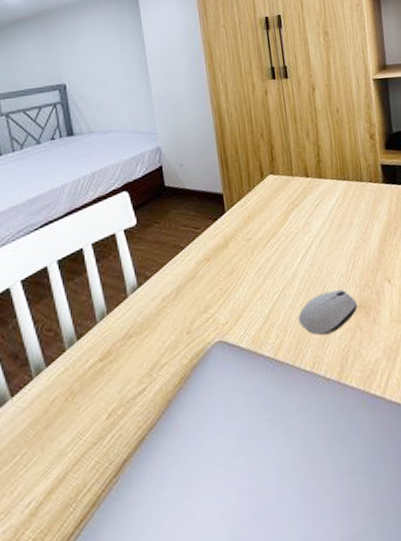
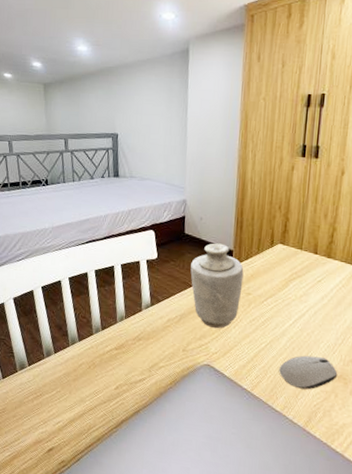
vase: none [178,188,242,293] -> present [190,243,244,329]

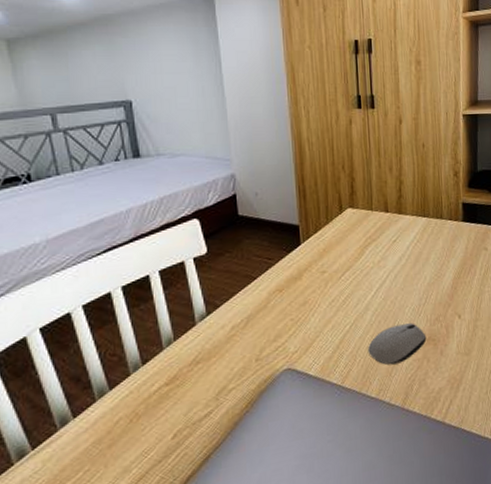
vase: present [190,243,244,329] -> none [251,219,316,323]

